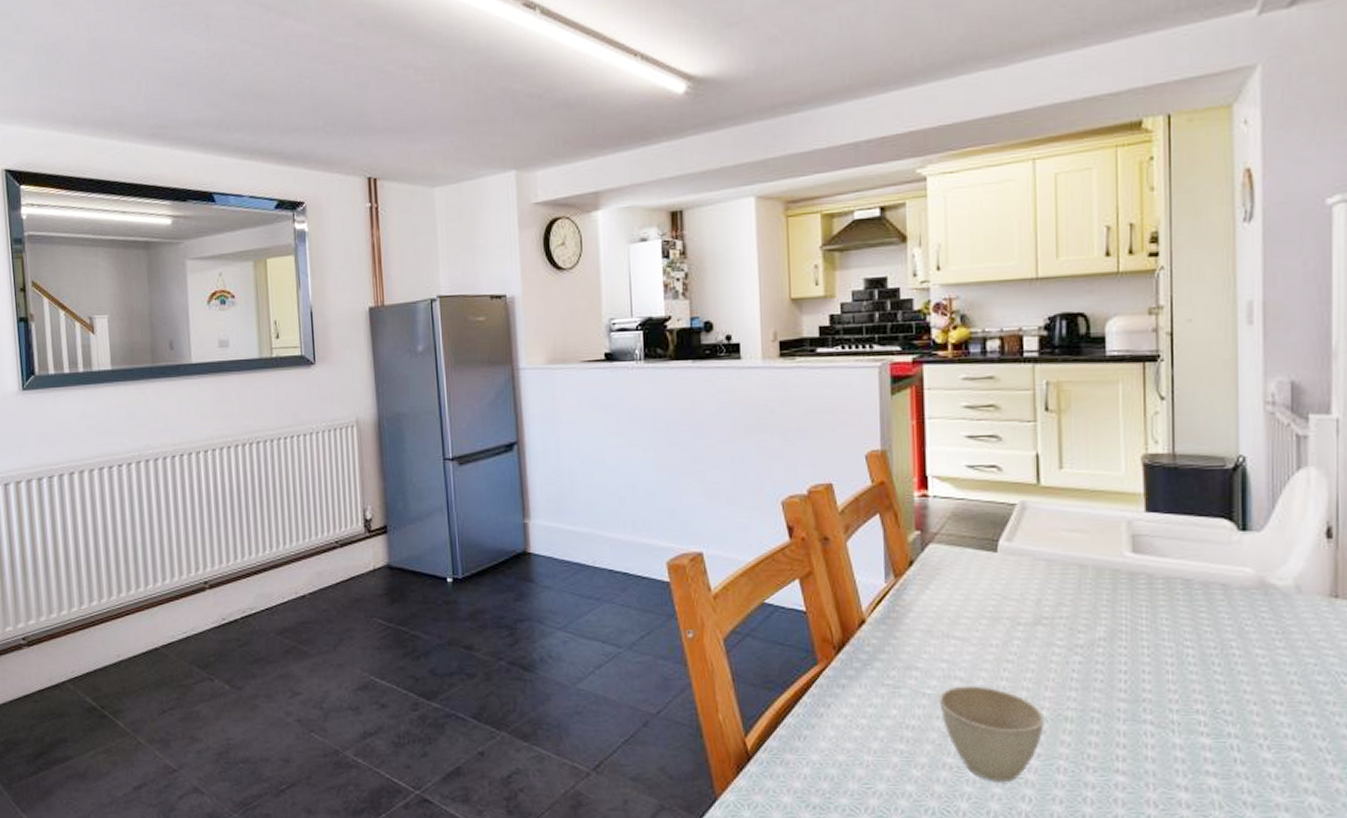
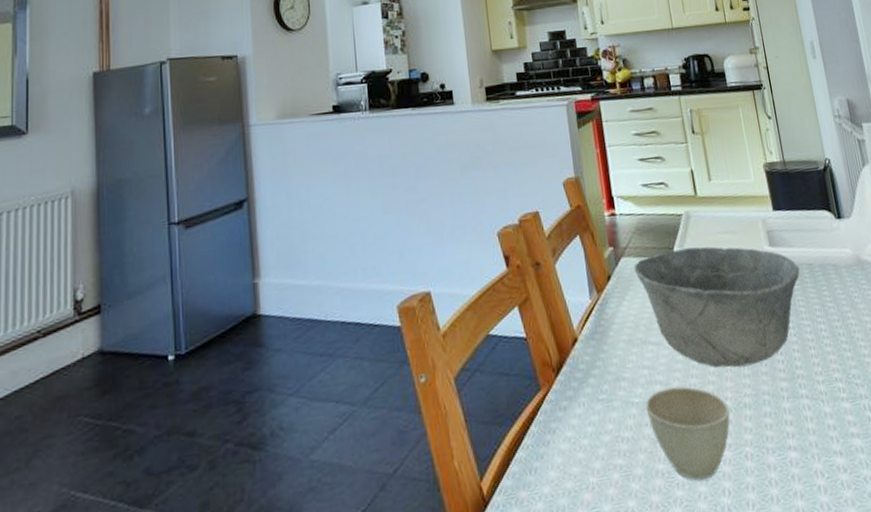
bowl: none [944,543,1170,679] -> present [633,246,800,368]

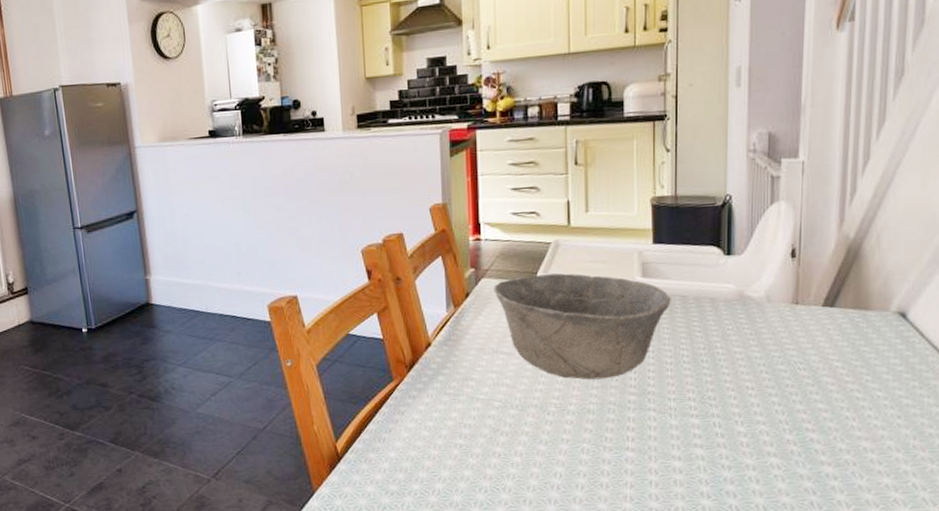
cup: present [645,386,730,480] -> none [490,390,572,463]

